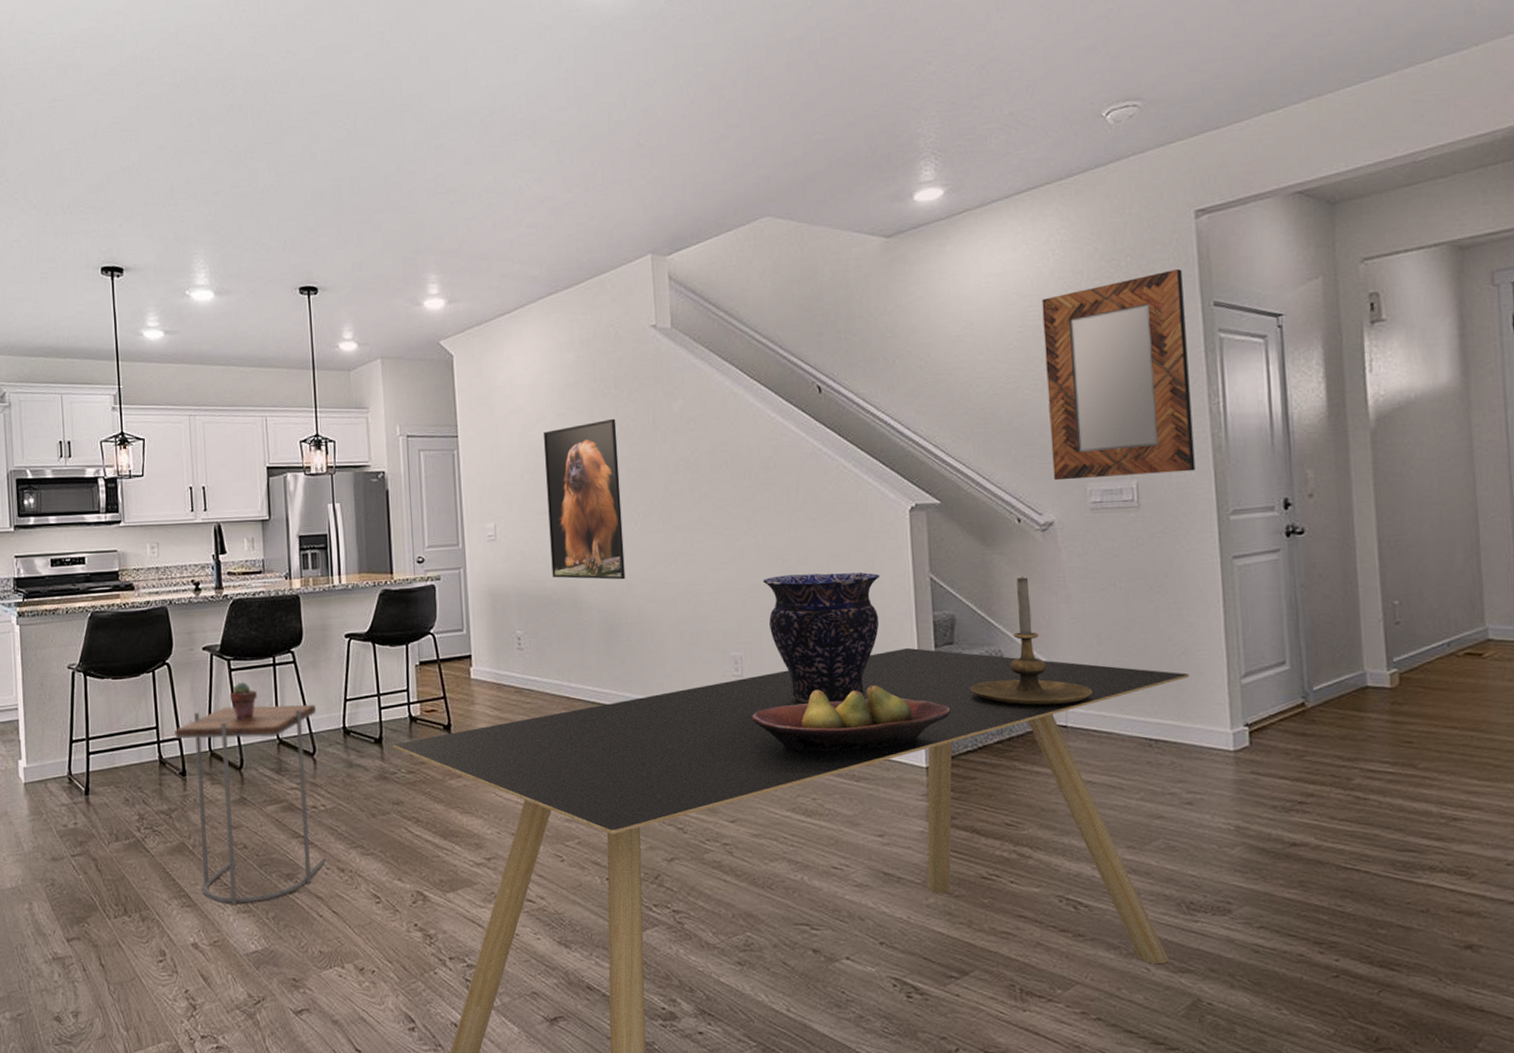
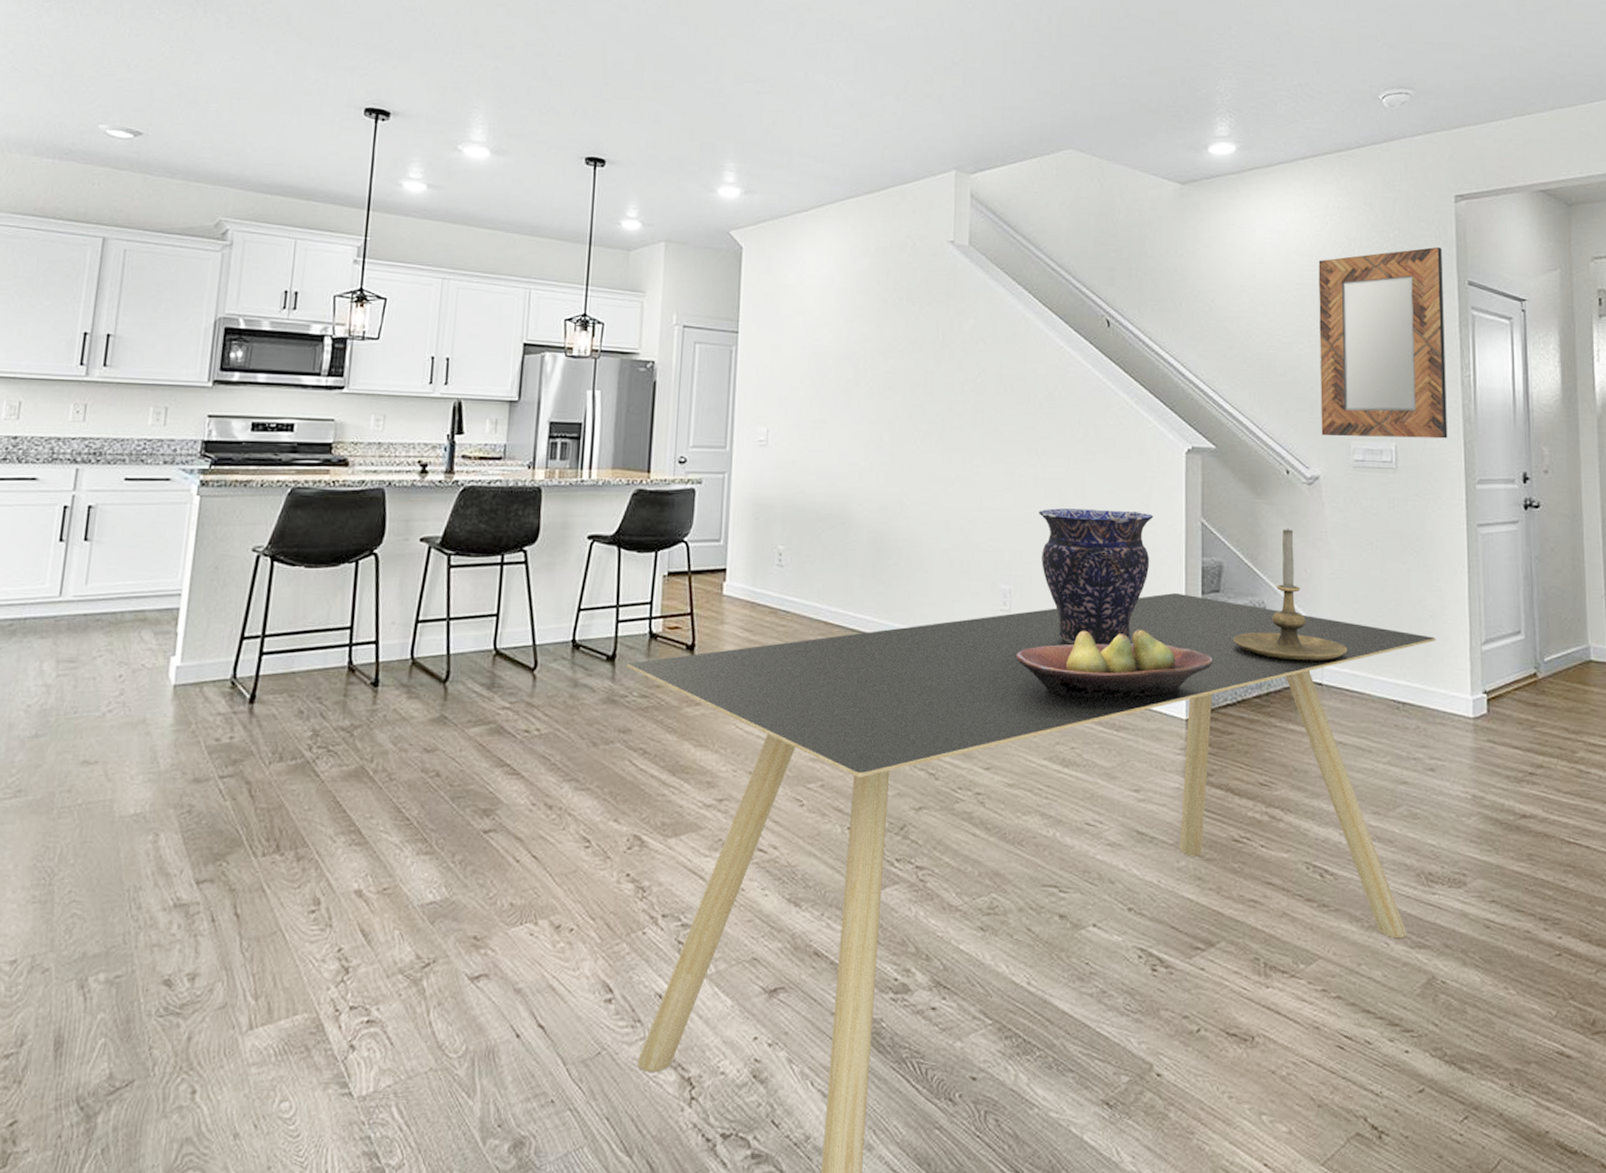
side table: present [175,705,326,906] -> none [371,609,544,845]
potted succulent: present [229,682,257,718] -> none [444,582,477,623]
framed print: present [543,418,626,580] -> none [823,330,905,500]

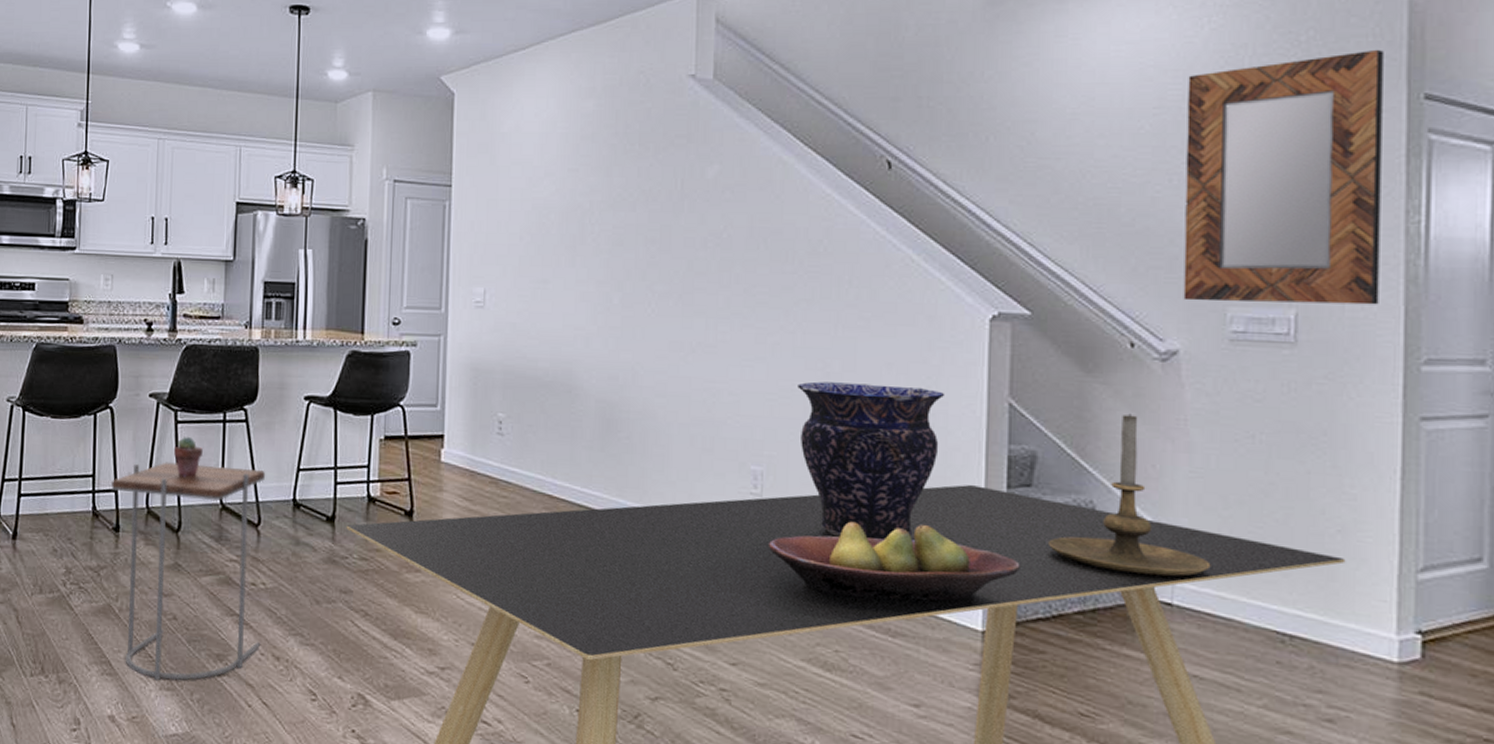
side table: none [371,609,544,845] -> present [111,462,265,681]
potted succulent: none [444,582,477,623] -> present [173,437,203,477]

